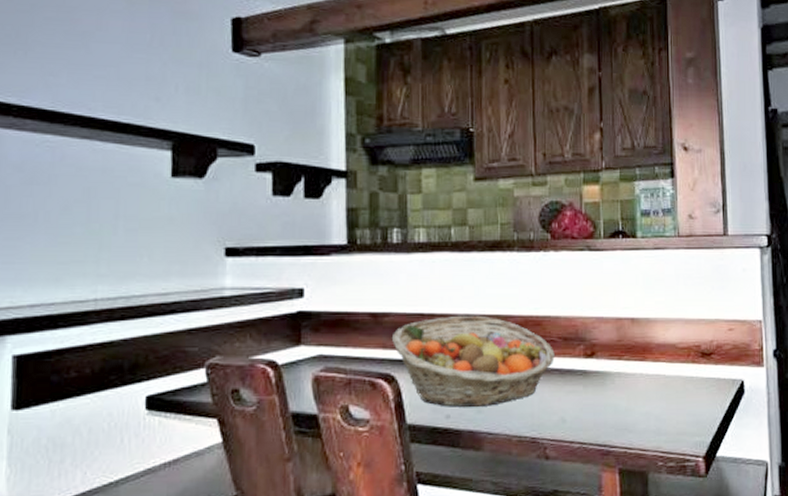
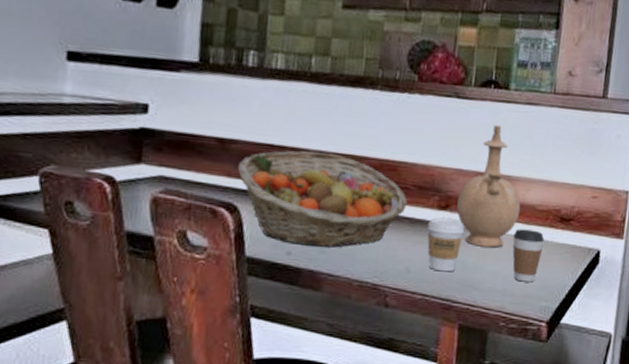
coffee cup: none [576,365,612,418] -> present [427,217,464,272]
vase: none [602,272,663,389] -> present [456,125,521,248]
coffee cup: none [659,367,690,420] -> present [512,229,545,283]

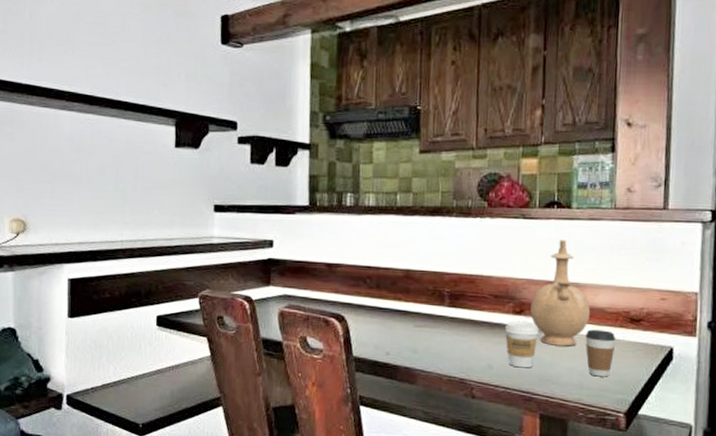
fruit basket: present [237,150,408,248] -> none [343,269,487,348]

